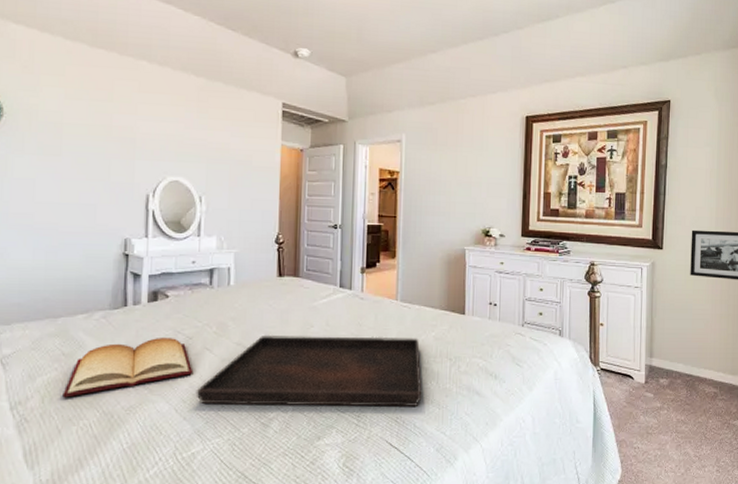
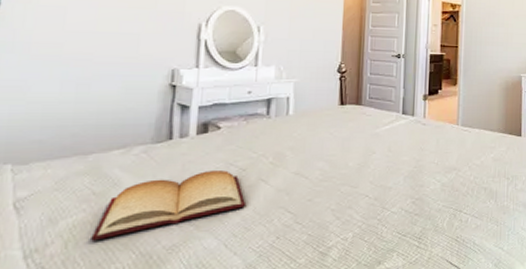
serving tray: present [196,334,422,407] -> none [248,160,481,238]

